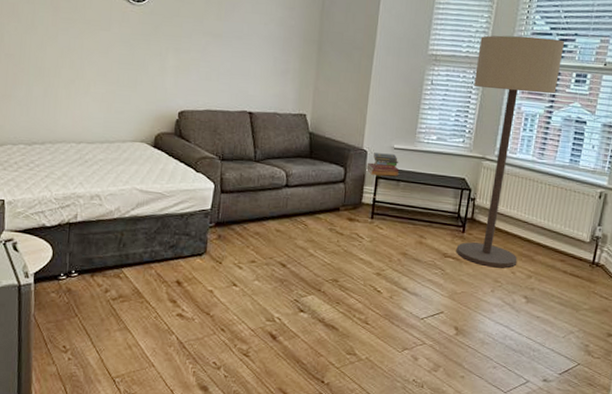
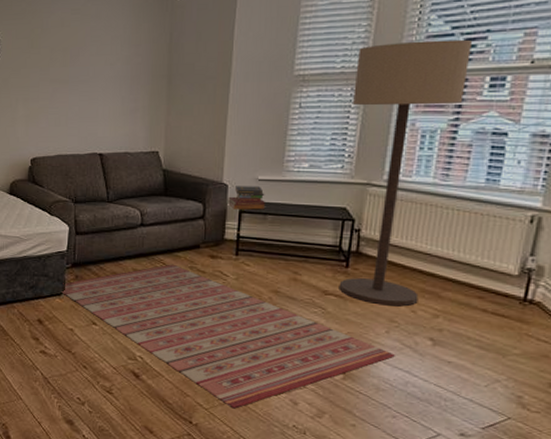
rug: none [202,225,499,367] -> present [60,264,396,409]

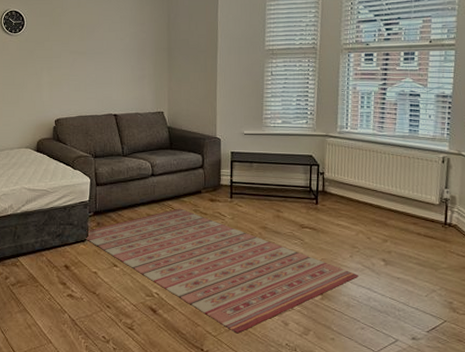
books: present [228,186,265,210] -> none [221,139,251,159]
floor lamp: present [339,39,472,307] -> none [310,24,389,234]

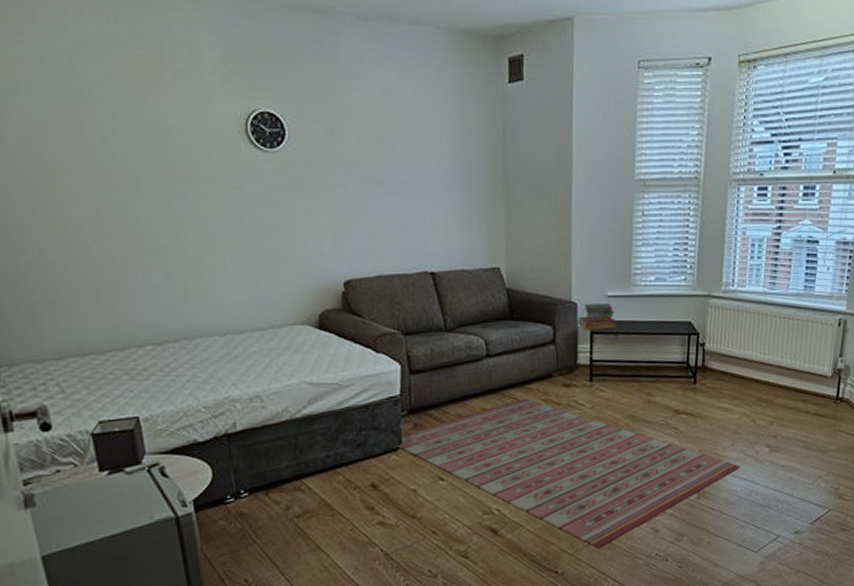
books: none [221,139,251,159] -> present [578,303,615,331]

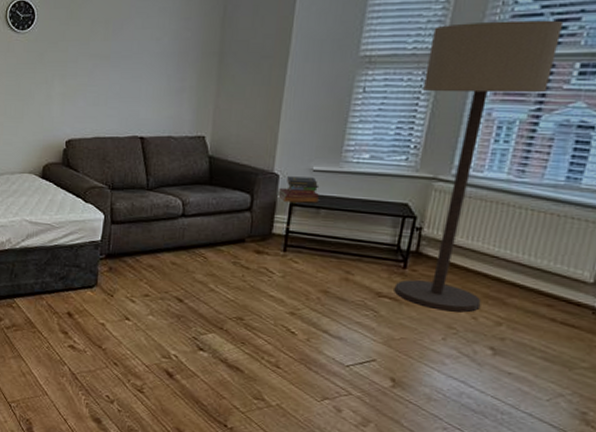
rug: present [396,398,741,549] -> none [92,258,452,414]
floor lamp: none [689,147,787,419] -> present [394,20,563,313]

